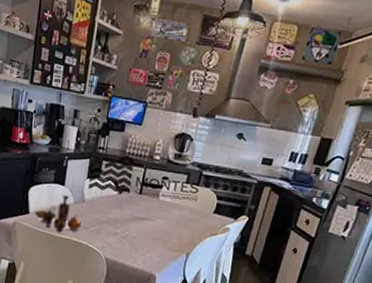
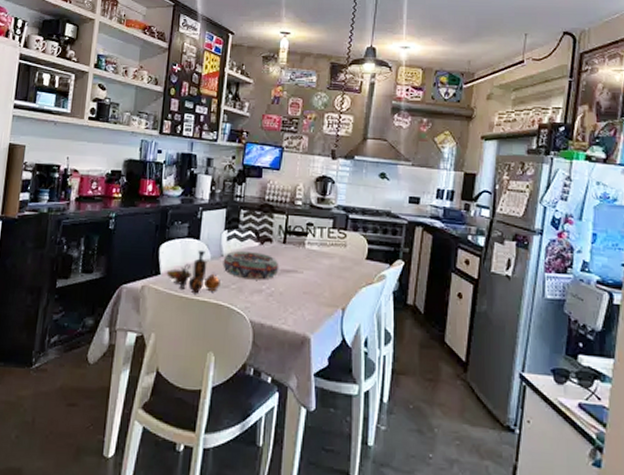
decorative bowl: none [84,198,134,225] -> present [223,251,279,280]

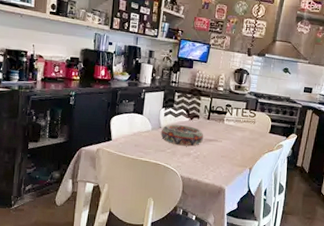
vase: present [166,250,220,293] -> none [116,122,159,155]

